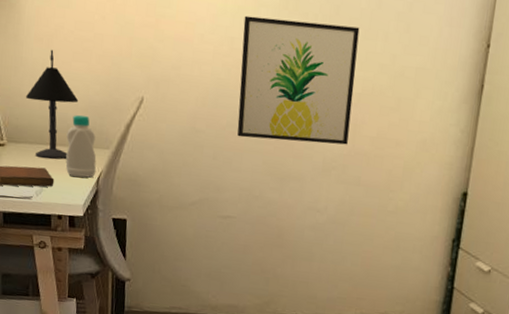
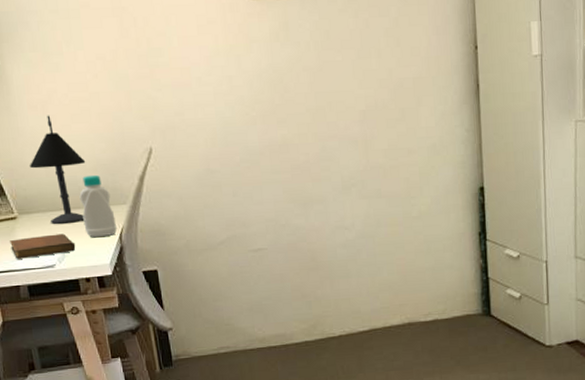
wall art: present [237,15,360,145] -> none [238,48,362,171]

